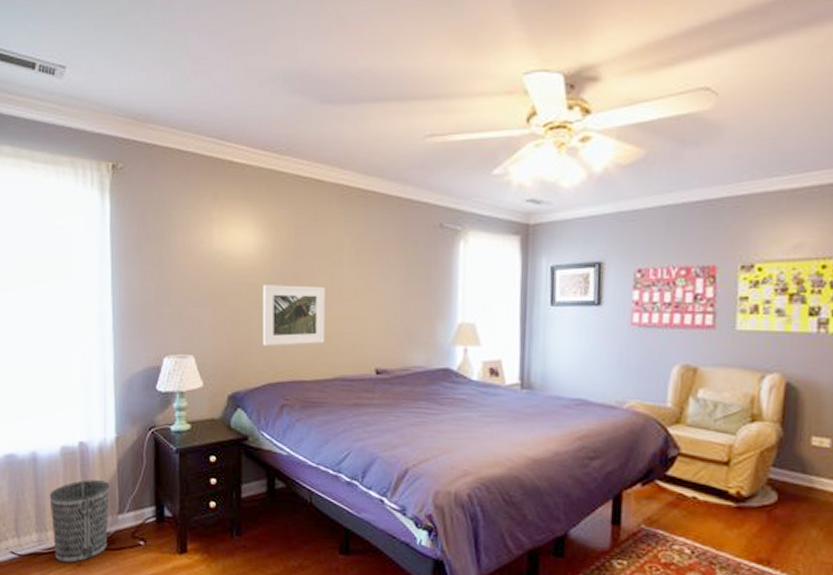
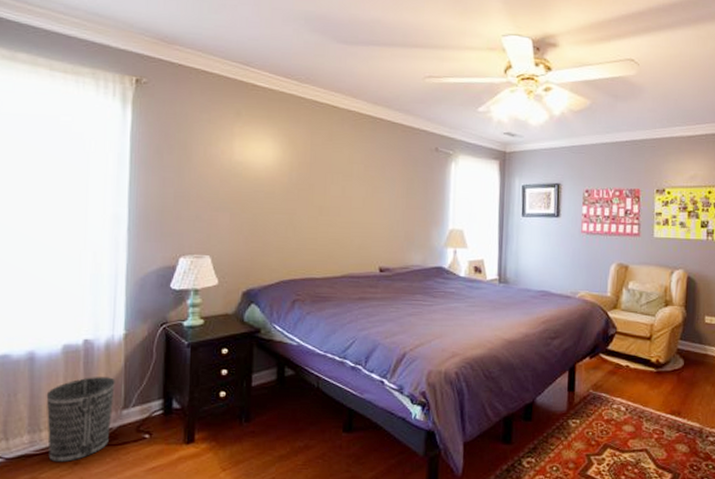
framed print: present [262,285,325,346] -> none [277,193,337,248]

